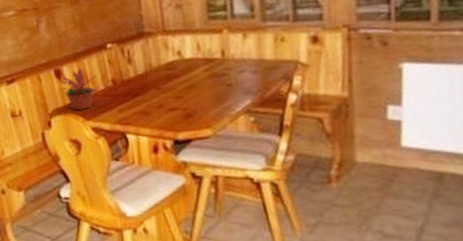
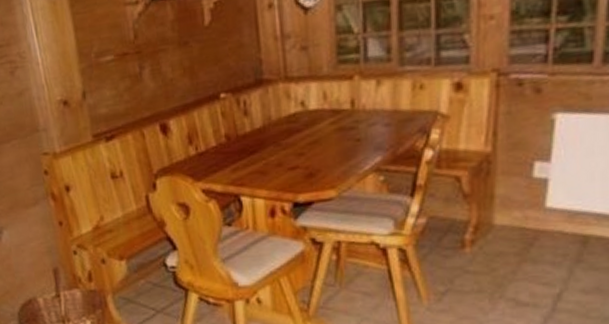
potted plant: present [58,66,98,111] -> none [164,119,210,171]

